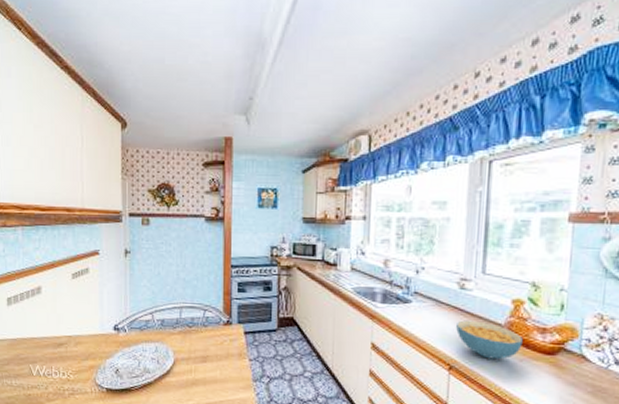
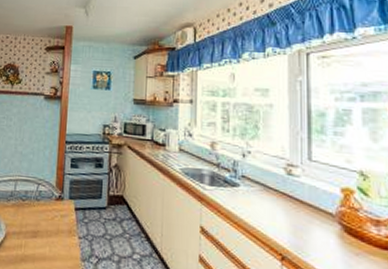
cereal bowl: present [456,320,523,360] -> none [286,207,357,252]

